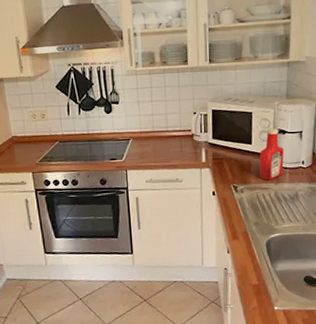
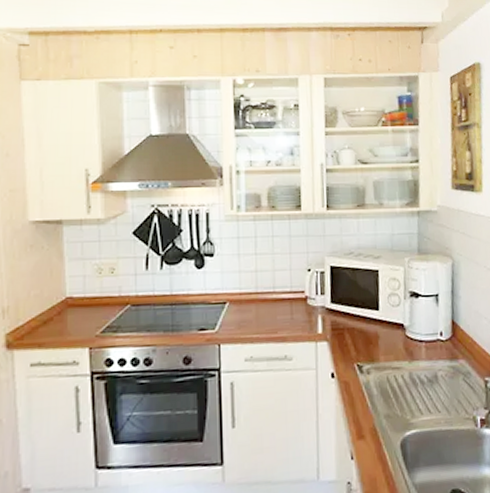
ketchup bottle: present [259,127,284,181] -> none [388,289,419,358]

